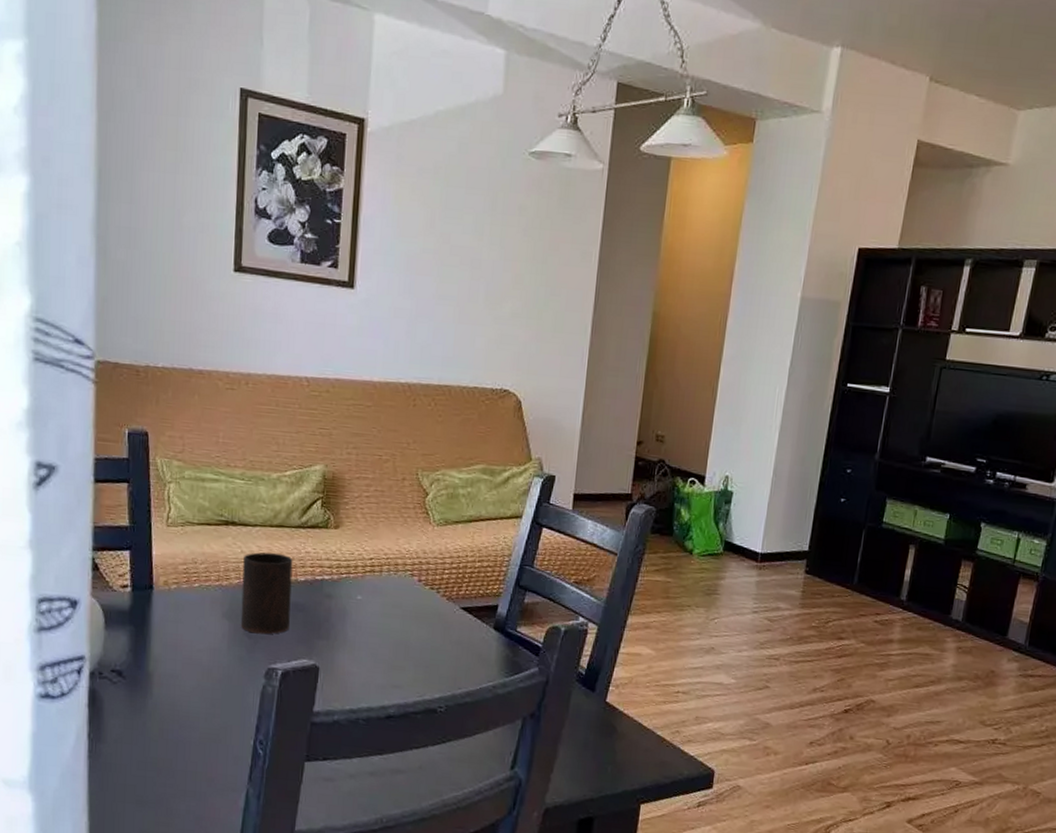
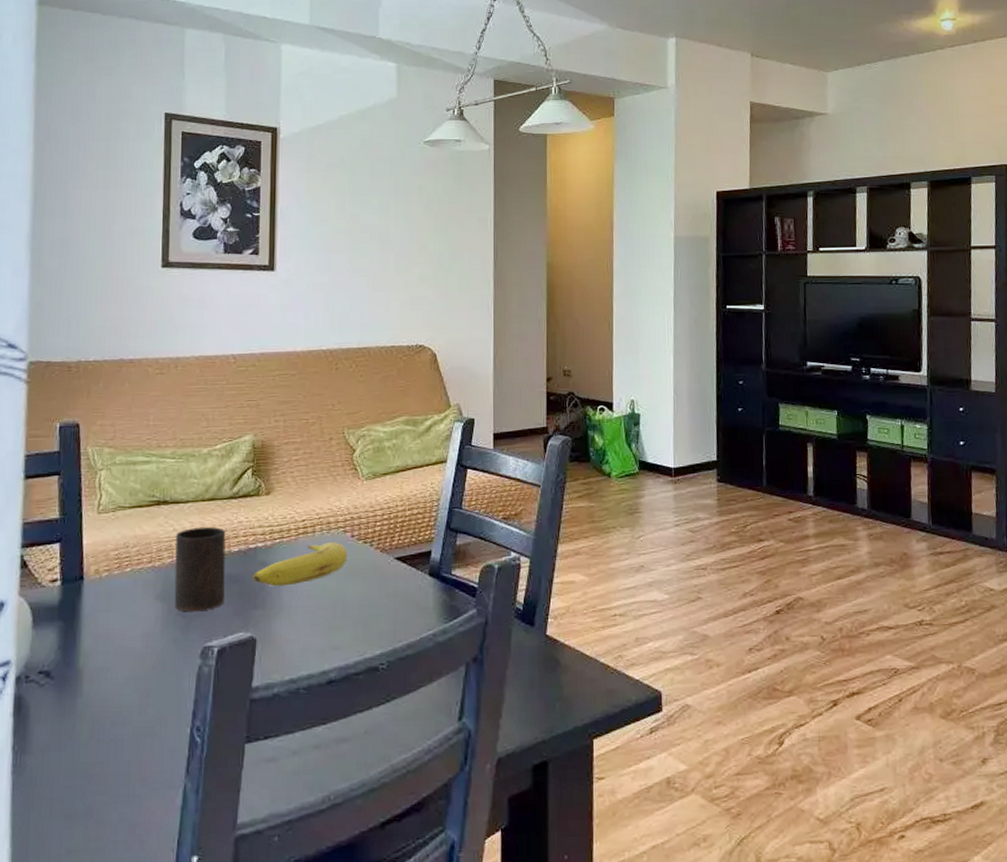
fruit: none [317,583,414,621] -> present [252,542,347,587]

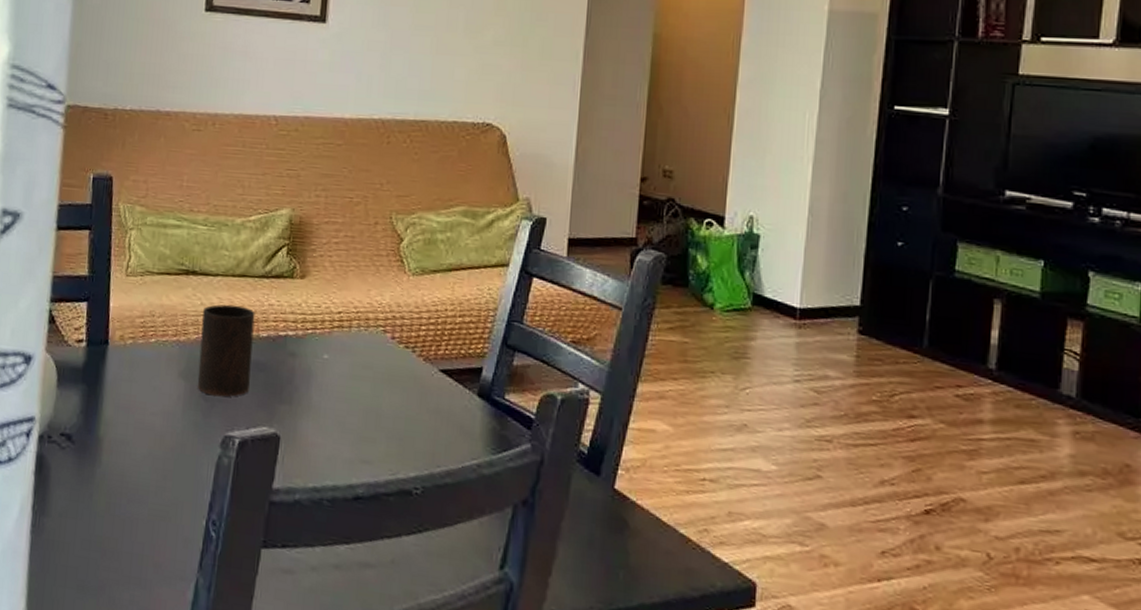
fruit: present [252,542,347,587] -> none [280,340,386,384]

